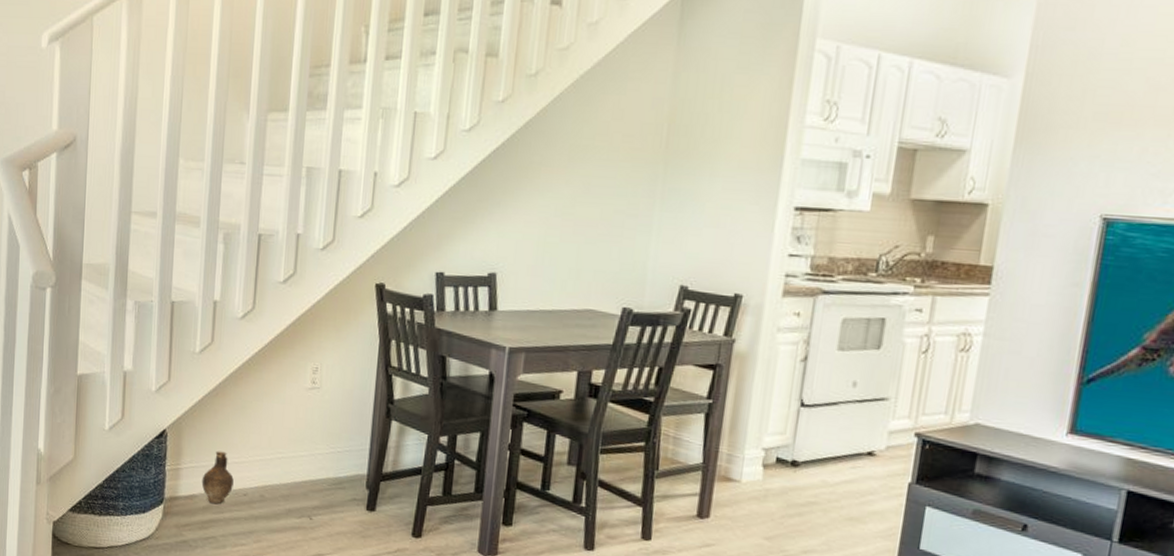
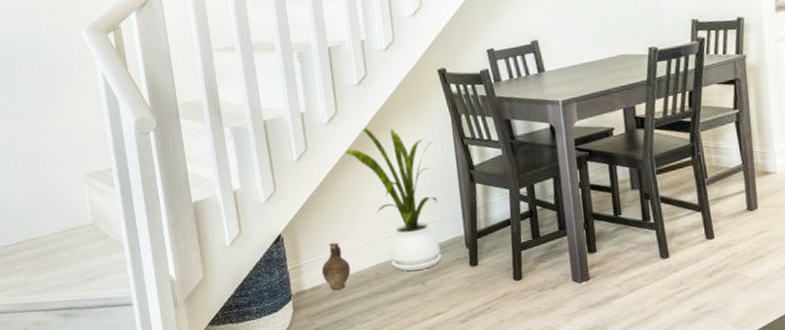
house plant: none [253,330,353,503] -> present [344,126,442,271]

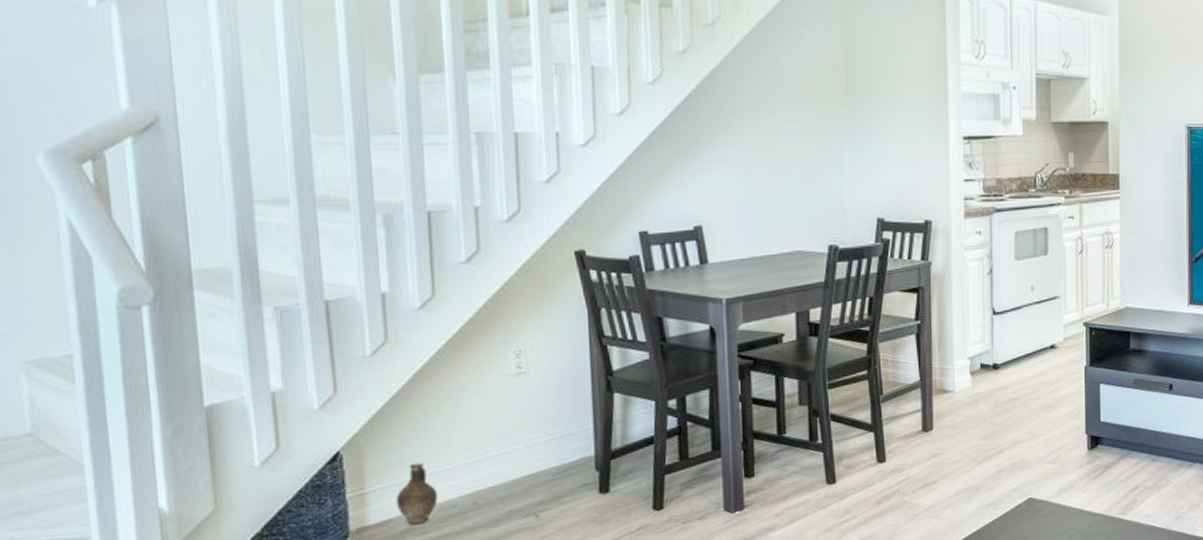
house plant: present [344,126,442,271] -> none [440,315,563,500]

